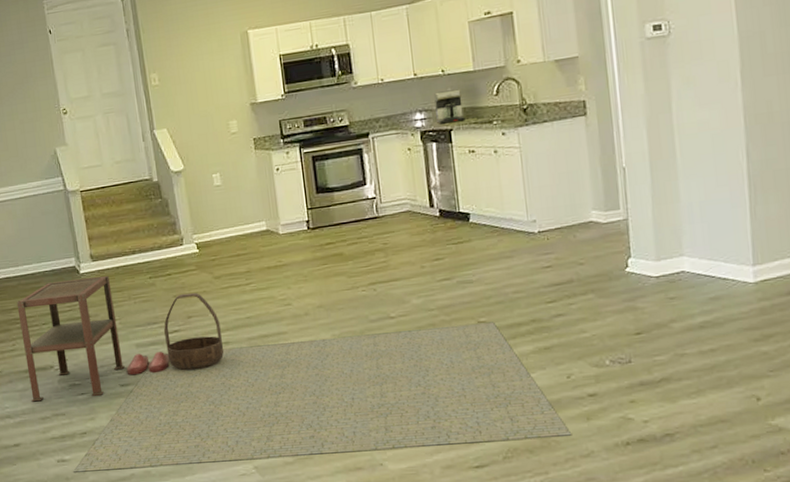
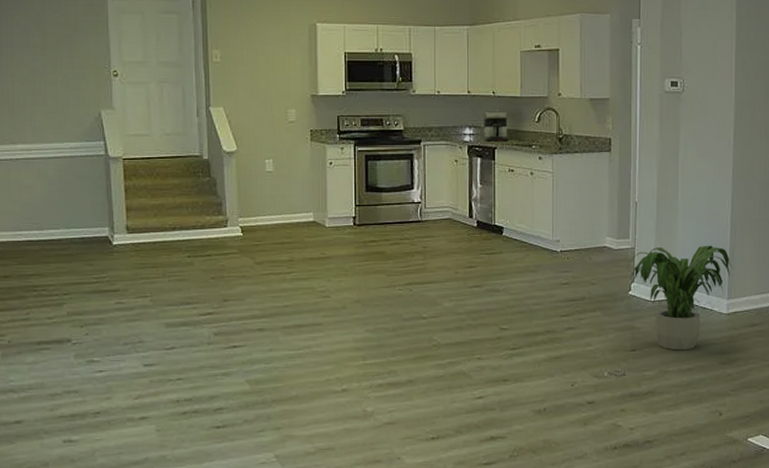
side table: present [16,275,125,402] -> none [36,249,151,377]
area rug: present [73,322,571,473] -> none [81,329,569,454]
slippers: present [126,352,170,376] -> none [152,333,201,356]
basket: present [164,292,225,371] -> none [197,275,258,355]
potted plant: none [620,205,756,330] -> present [627,245,732,351]

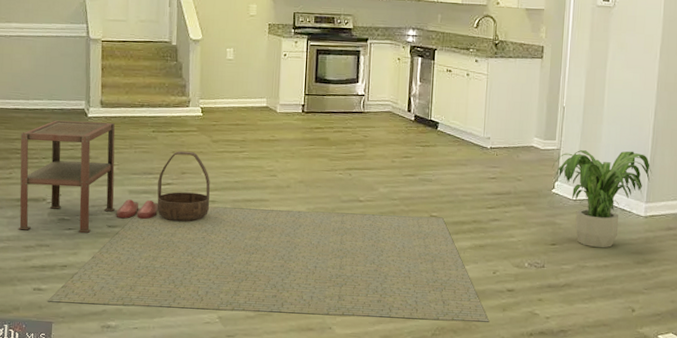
side table: none [36,249,151,377] -> present [18,120,116,233]
area rug: none [81,329,569,454] -> present [48,206,489,322]
slippers: none [152,333,201,356] -> present [116,199,159,219]
basket: none [197,275,258,355] -> present [157,151,210,222]
coffee maker: present [484,111,509,143] -> none [425,15,450,44]

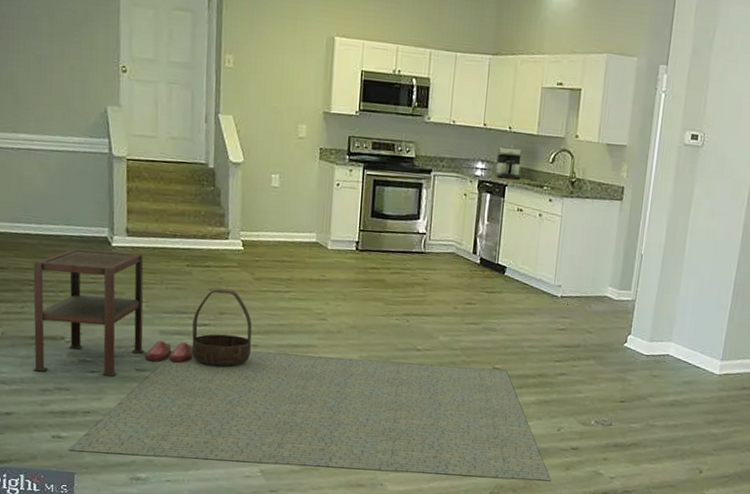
coffee maker: none [425,15,450,44] -> present [495,146,523,180]
potted plant: present [552,150,652,248] -> none [625,302,730,407]

